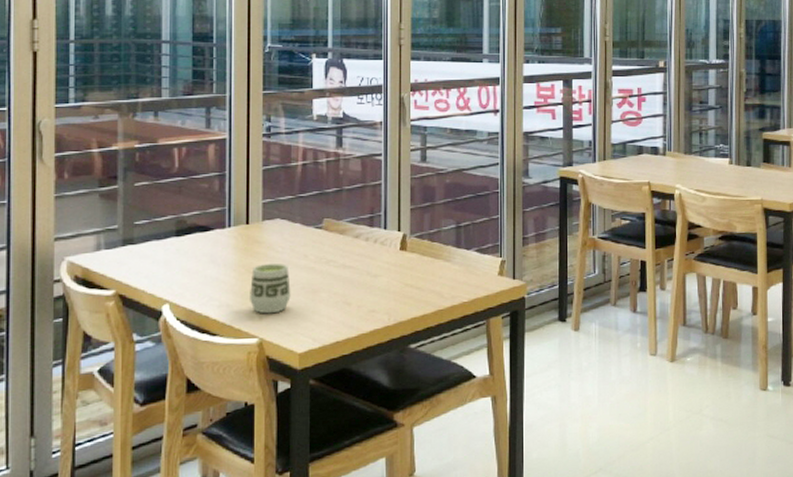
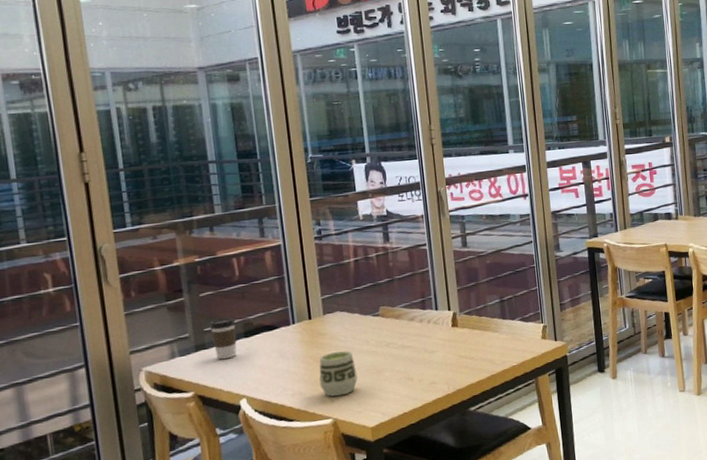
coffee cup: none [141,213,169,258] -> present [210,318,237,360]

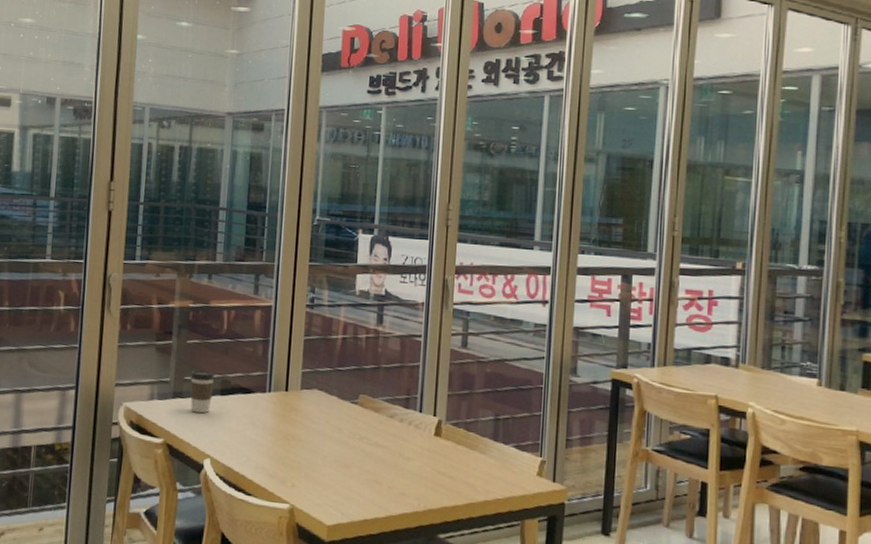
cup: present [319,351,358,397] -> none [284,432,324,482]

